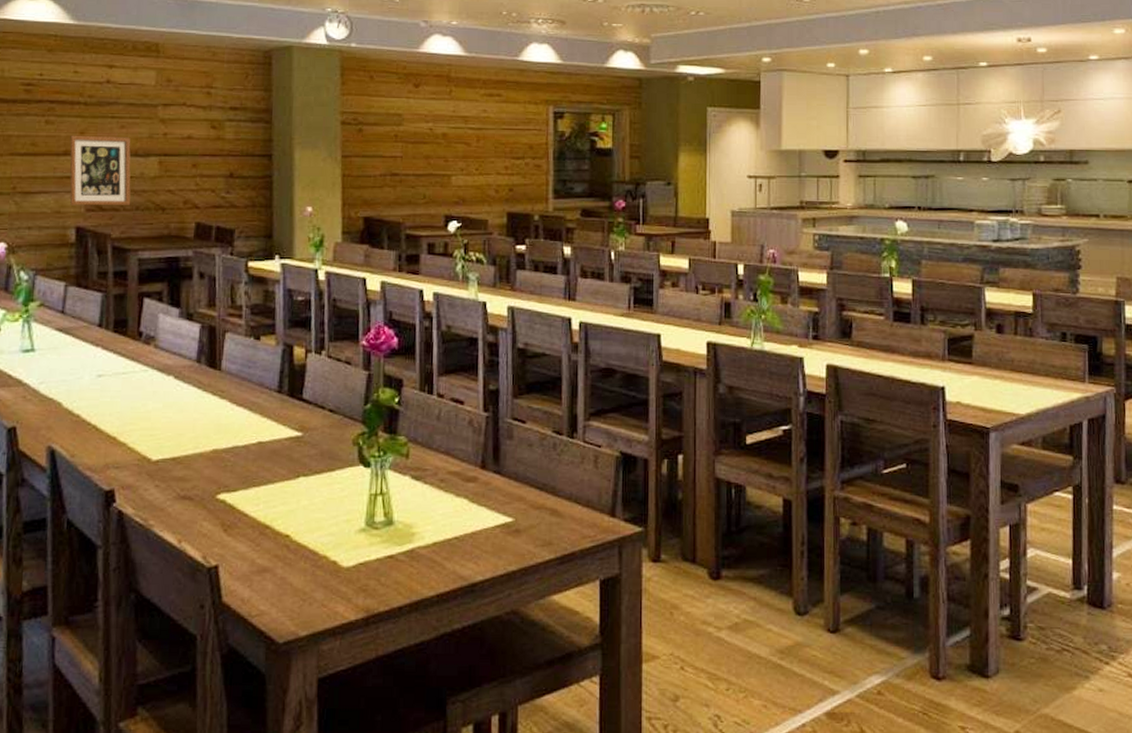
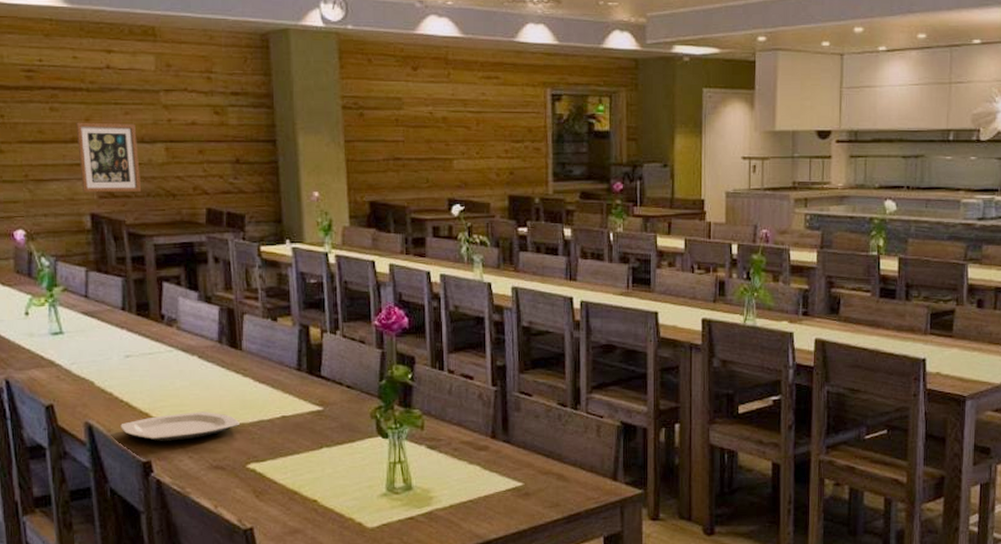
plate: none [85,436,213,469] -> present [121,412,240,442]

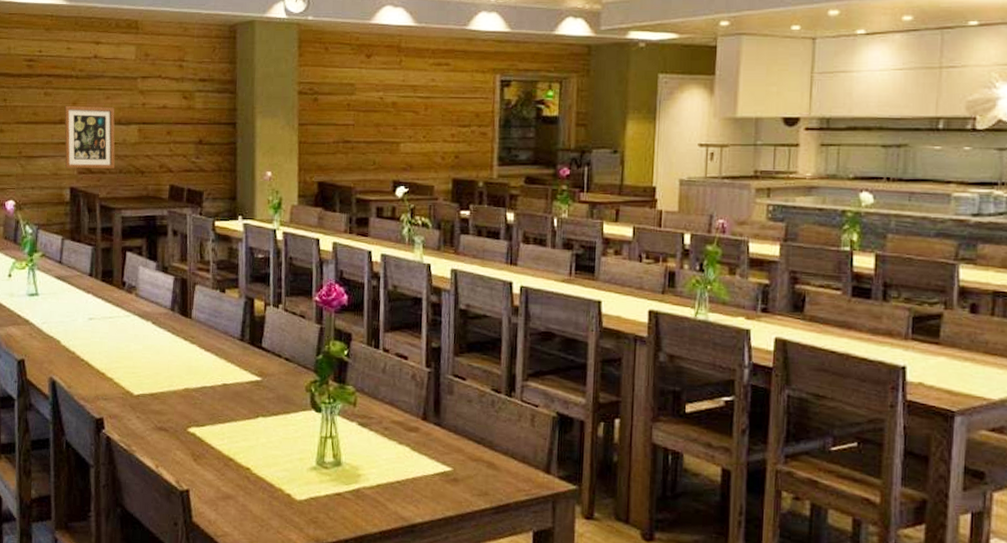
plate: present [121,412,240,442] -> none [80,374,184,401]

